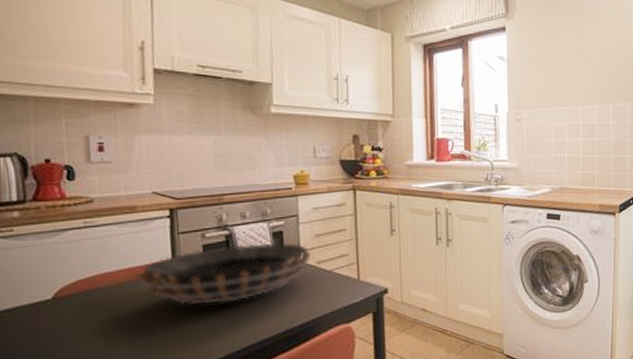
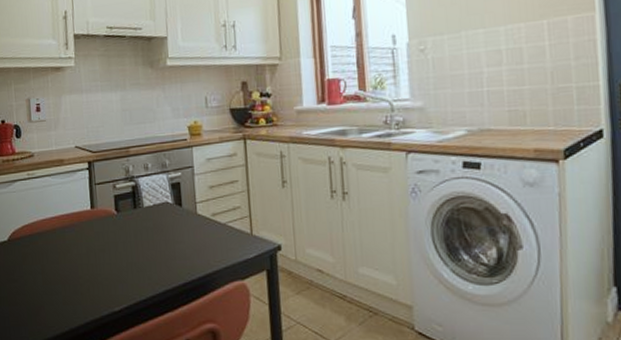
decorative bowl: present [134,242,312,305] -> none [63,194,207,251]

